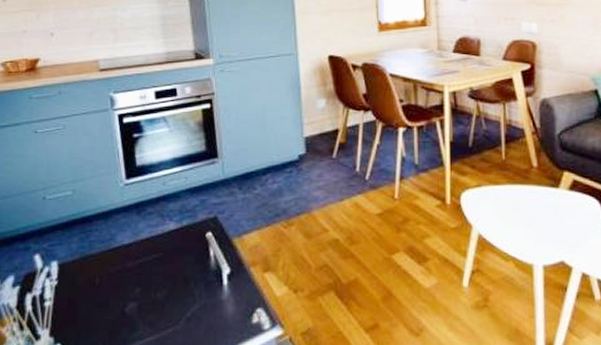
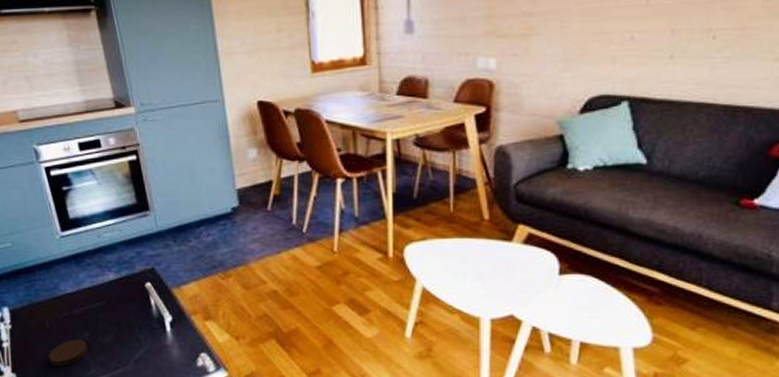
coaster: none [93,296,138,328] -> present [48,339,89,367]

